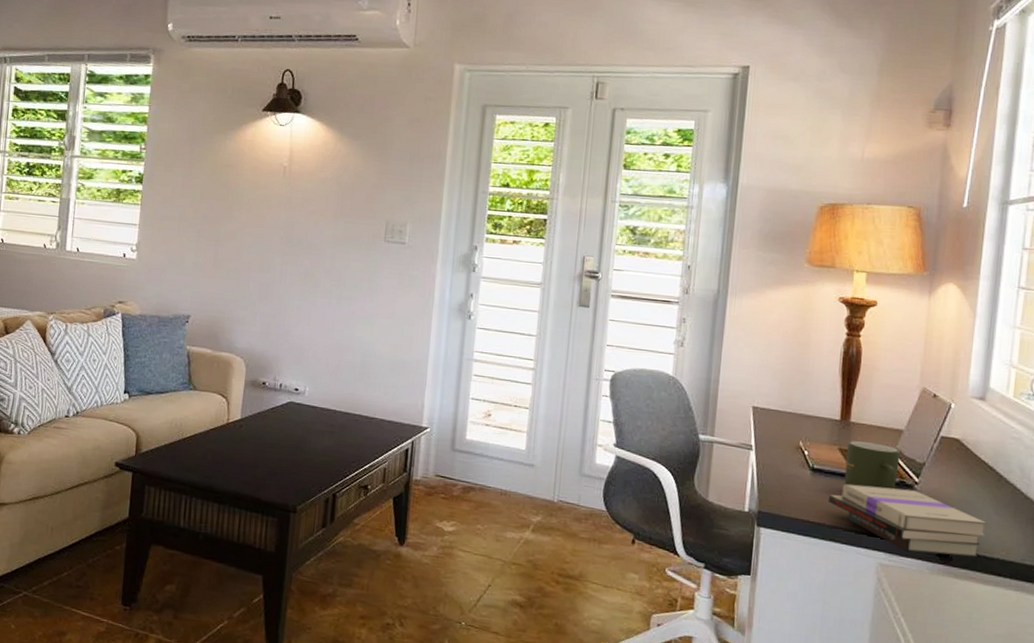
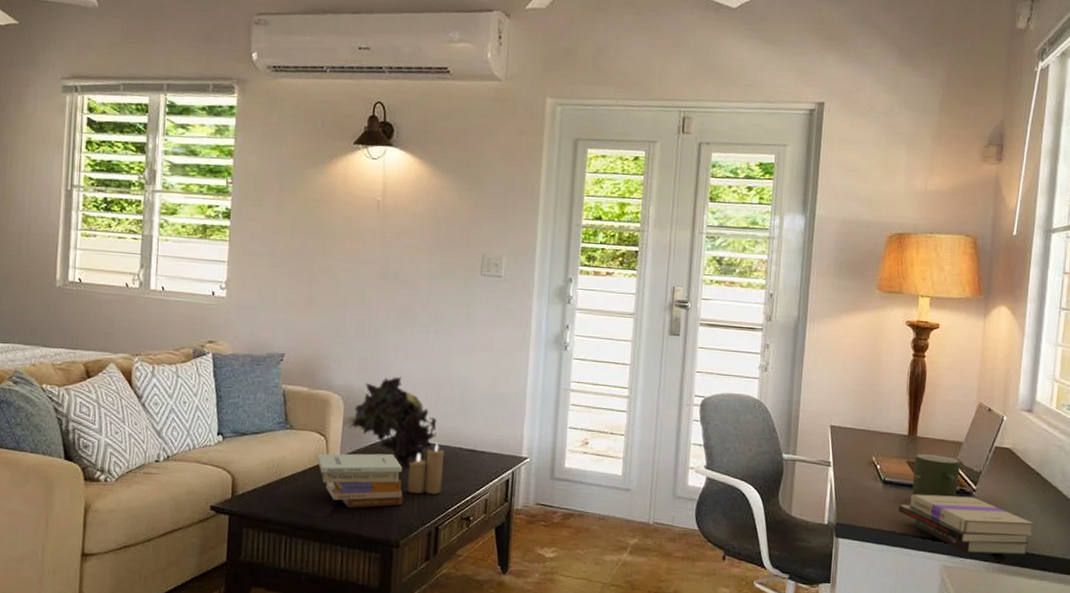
books: none [218,415,302,471] -> present [316,453,404,509]
plant: none [250,341,338,432] -> present [349,376,437,467]
candle: none [306,409,344,461] -> present [407,443,445,494]

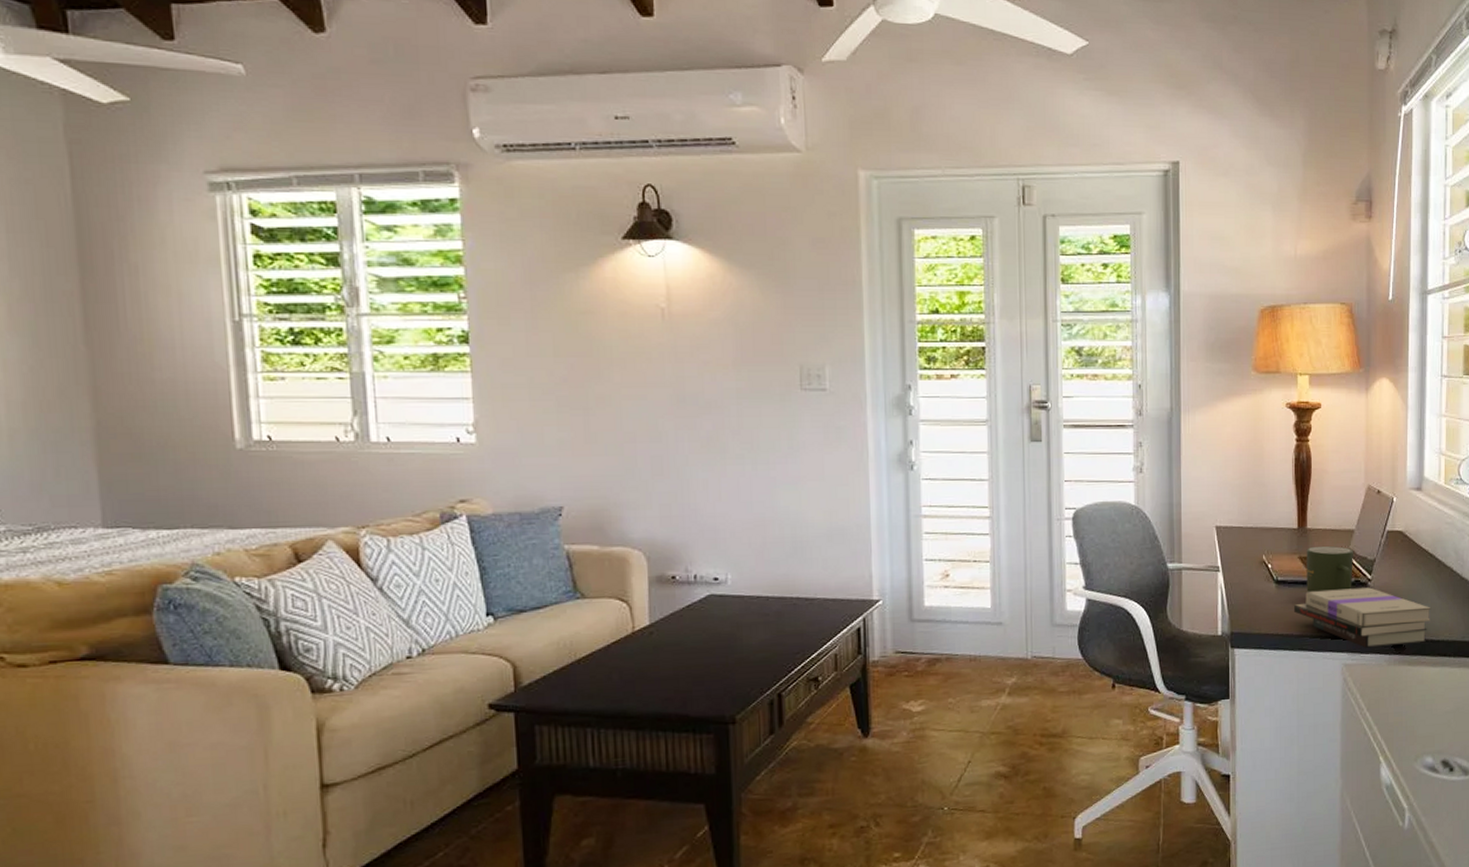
books: present [316,453,404,509] -> none [619,613,735,686]
plant: present [349,376,437,467] -> none [656,520,767,627]
candle: present [407,443,445,494] -> none [736,595,781,659]

